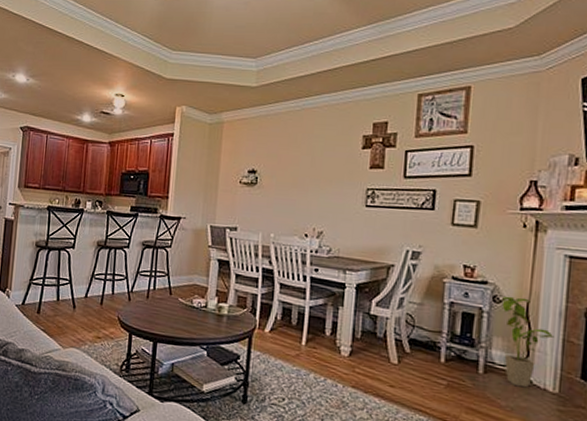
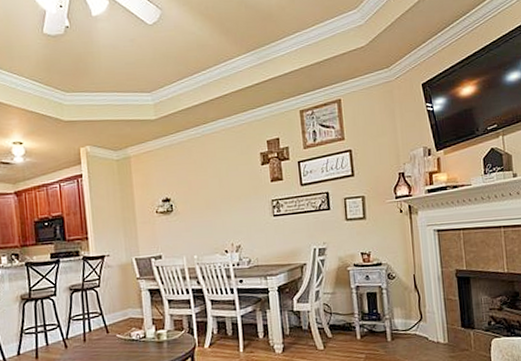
house plant: present [501,296,555,388] -> none [394,271,438,345]

